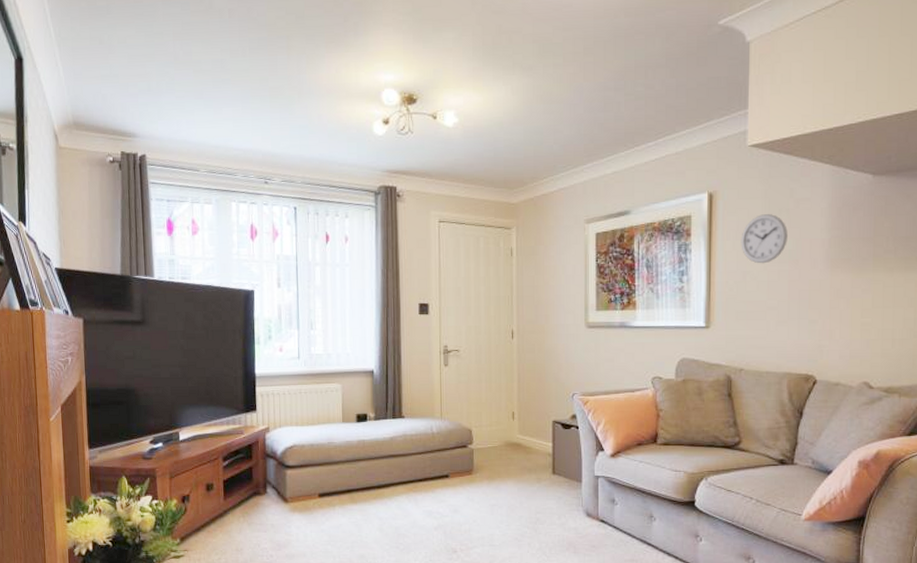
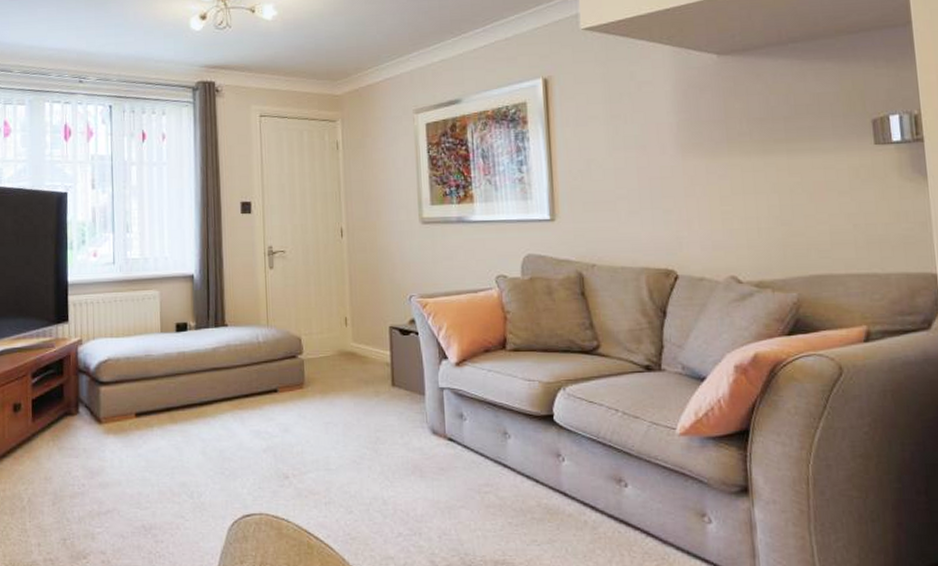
wall clock: present [741,214,788,264] -> none [581,98,632,151]

